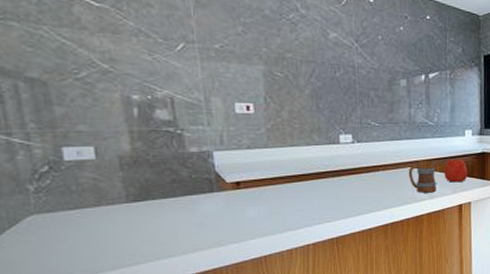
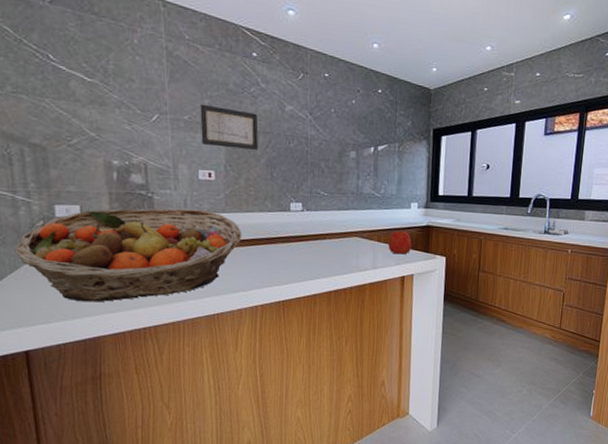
fruit basket: none [13,145,288,254] -> present [14,208,242,302]
wall art: none [233,31,301,80] -> present [200,104,259,150]
mug: present [408,159,437,193] -> none [353,230,380,263]

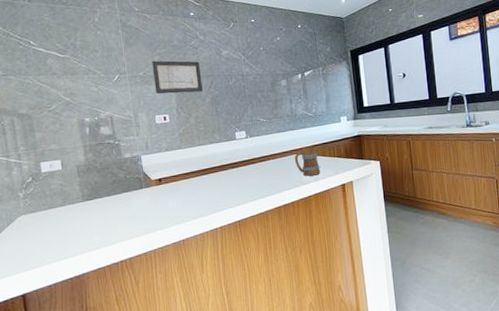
fruit basket: present [14,208,242,302] -> none [10,149,197,244]
mug: none [353,230,380,263] -> present [294,146,320,176]
apple: present [388,230,412,255] -> none [325,143,348,165]

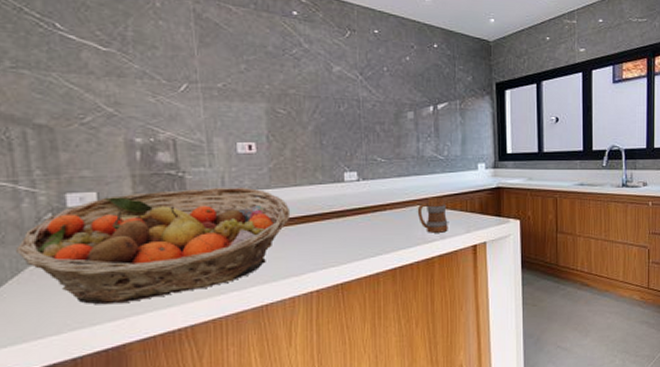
fruit basket: none [10,149,197,244] -> present [16,187,291,305]
wall art: present [152,60,203,94] -> none [236,69,304,116]

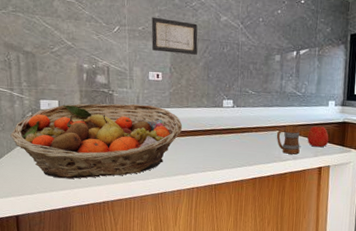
wall art: none [236,69,304,116] -> present [151,17,198,55]
apple: none [456,195,482,221] -> present [307,126,329,147]

